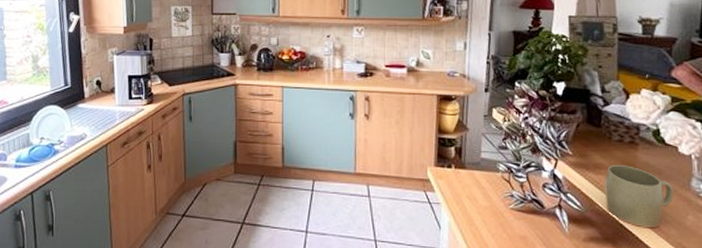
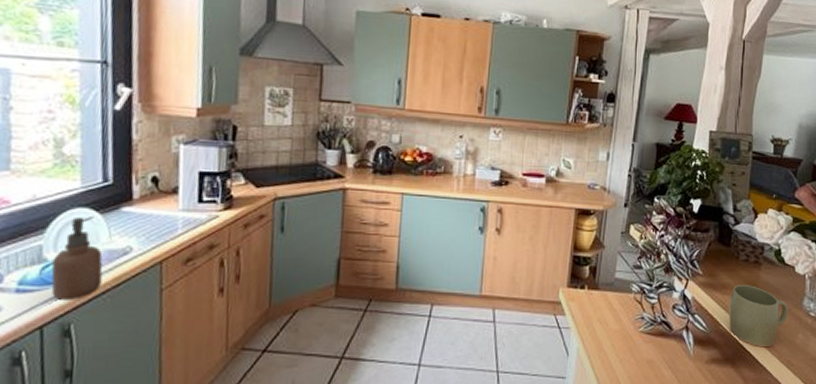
soap dispenser: none [35,112,68,175] -> present [51,216,103,302]

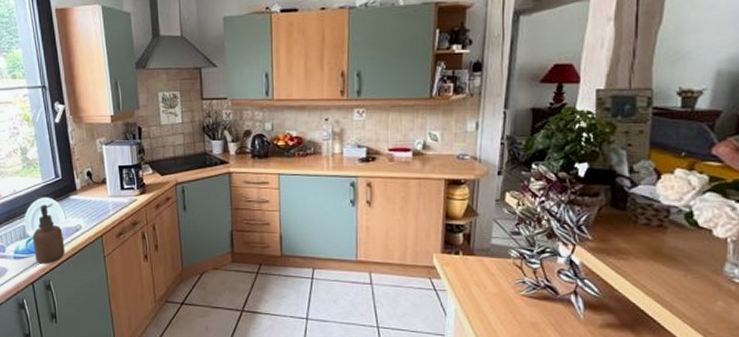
mug: present [728,285,788,348] -> none [625,250,703,314]

